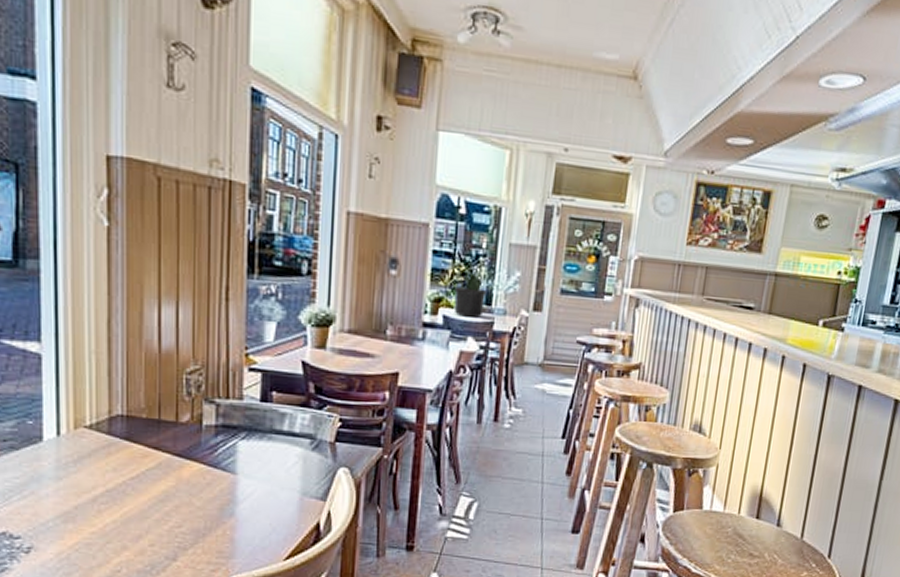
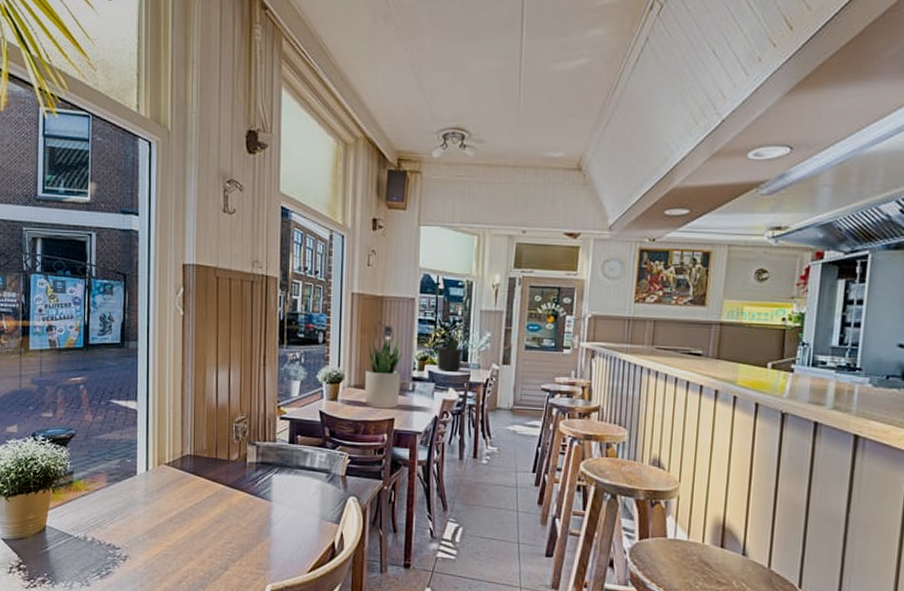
planter: none [361,272,412,361] -> present [365,338,403,409]

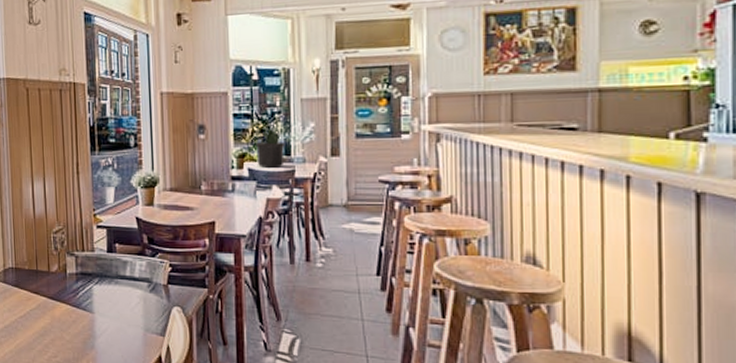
planter: present [365,338,403,409] -> none [181,135,219,212]

